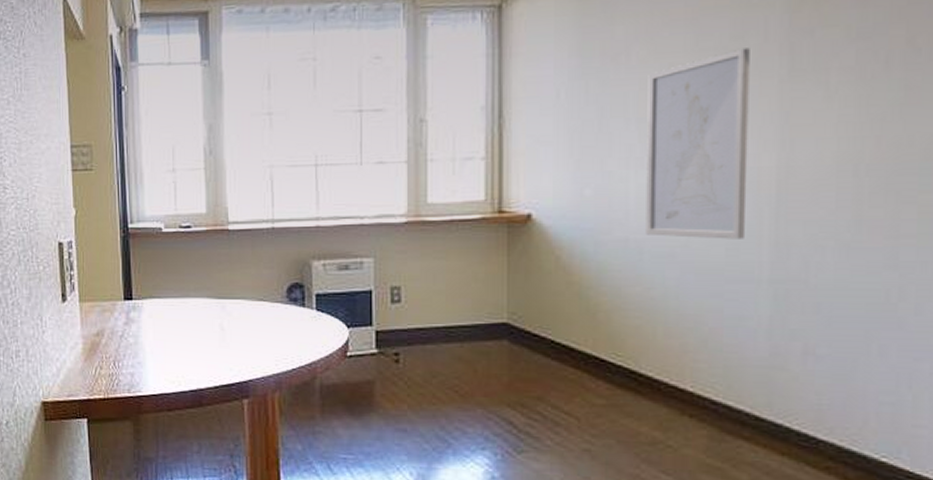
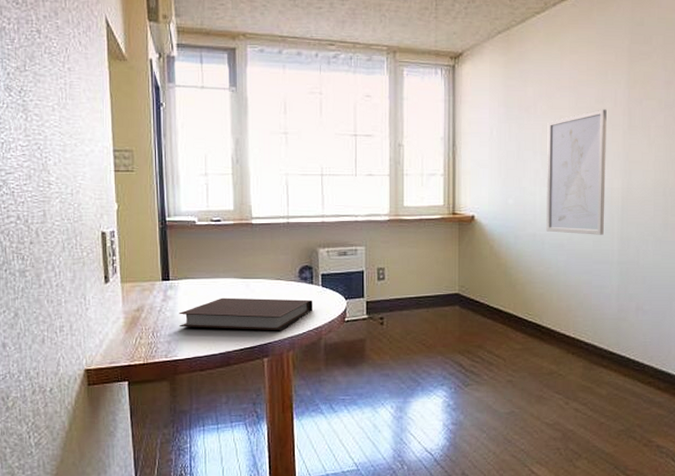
notebook: none [142,322,304,366] -> present [178,297,312,331]

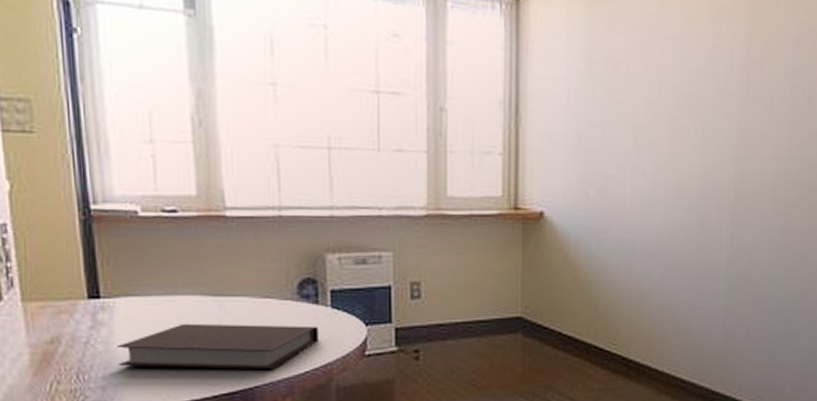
wall art: present [546,109,607,235] -> none [637,71,719,241]

